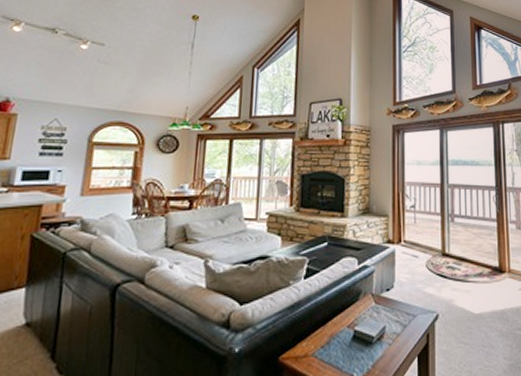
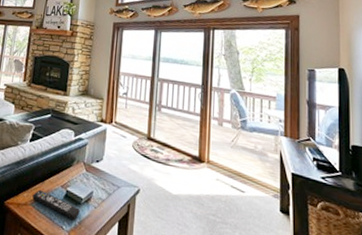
remote control: none [313,335,372,364] -> present [32,189,80,220]

